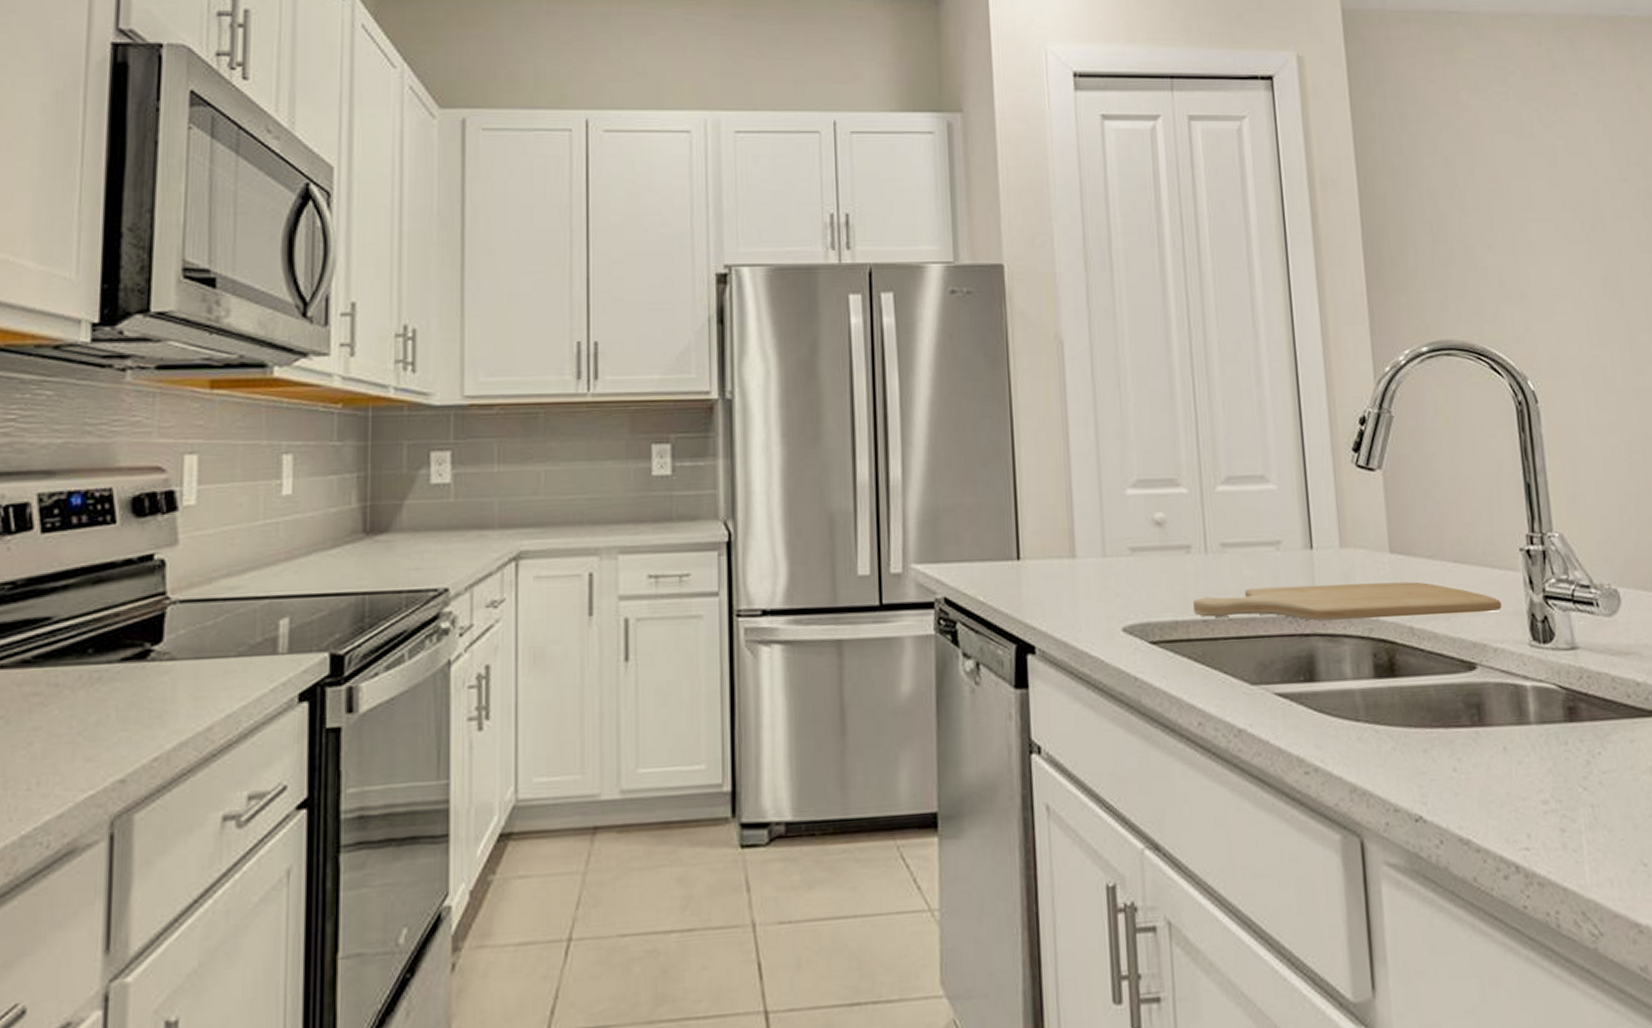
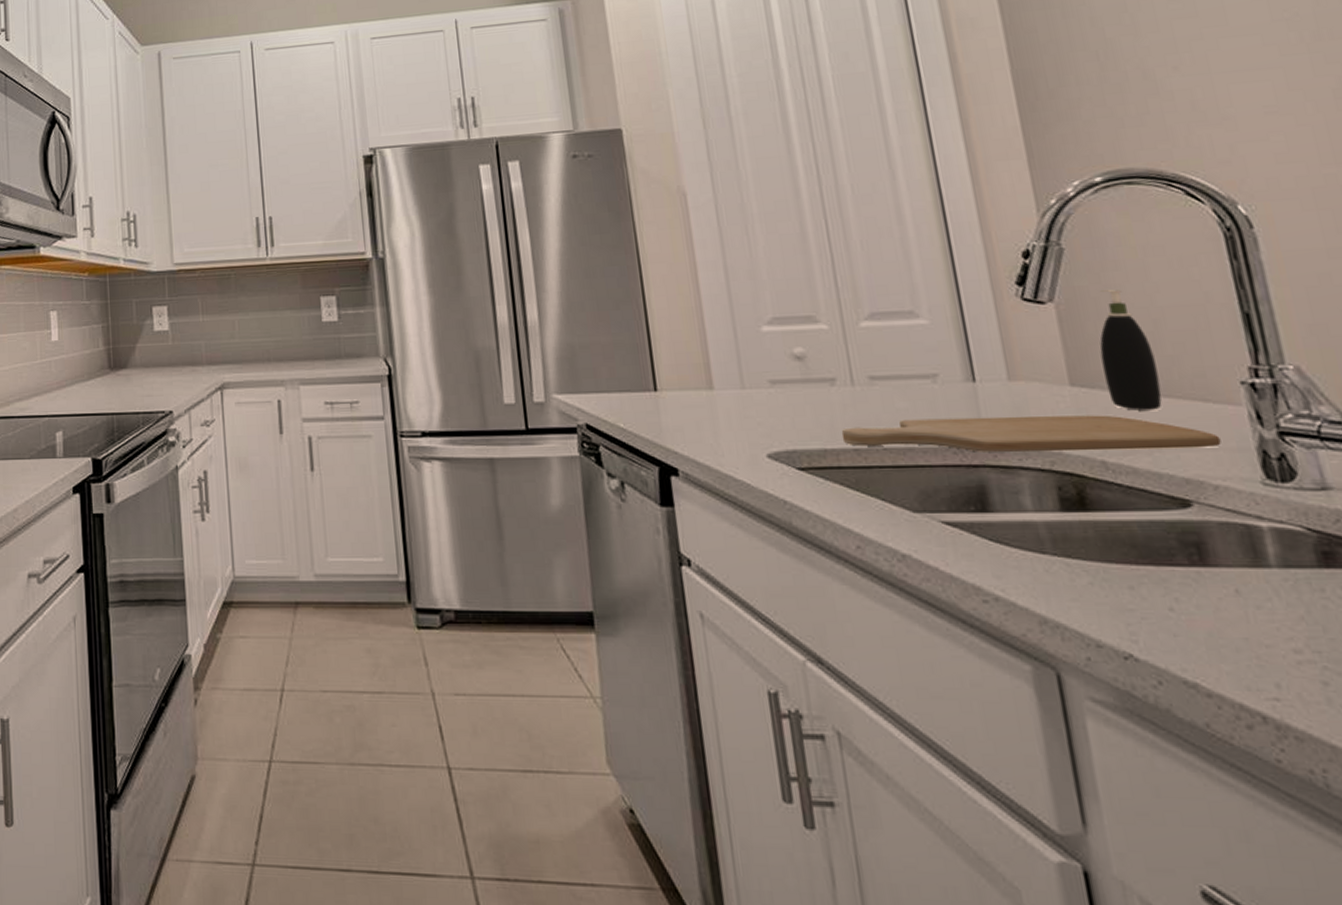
soap dispenser: none [1415,458,1460,577] -> present [1099,289,1162,411]

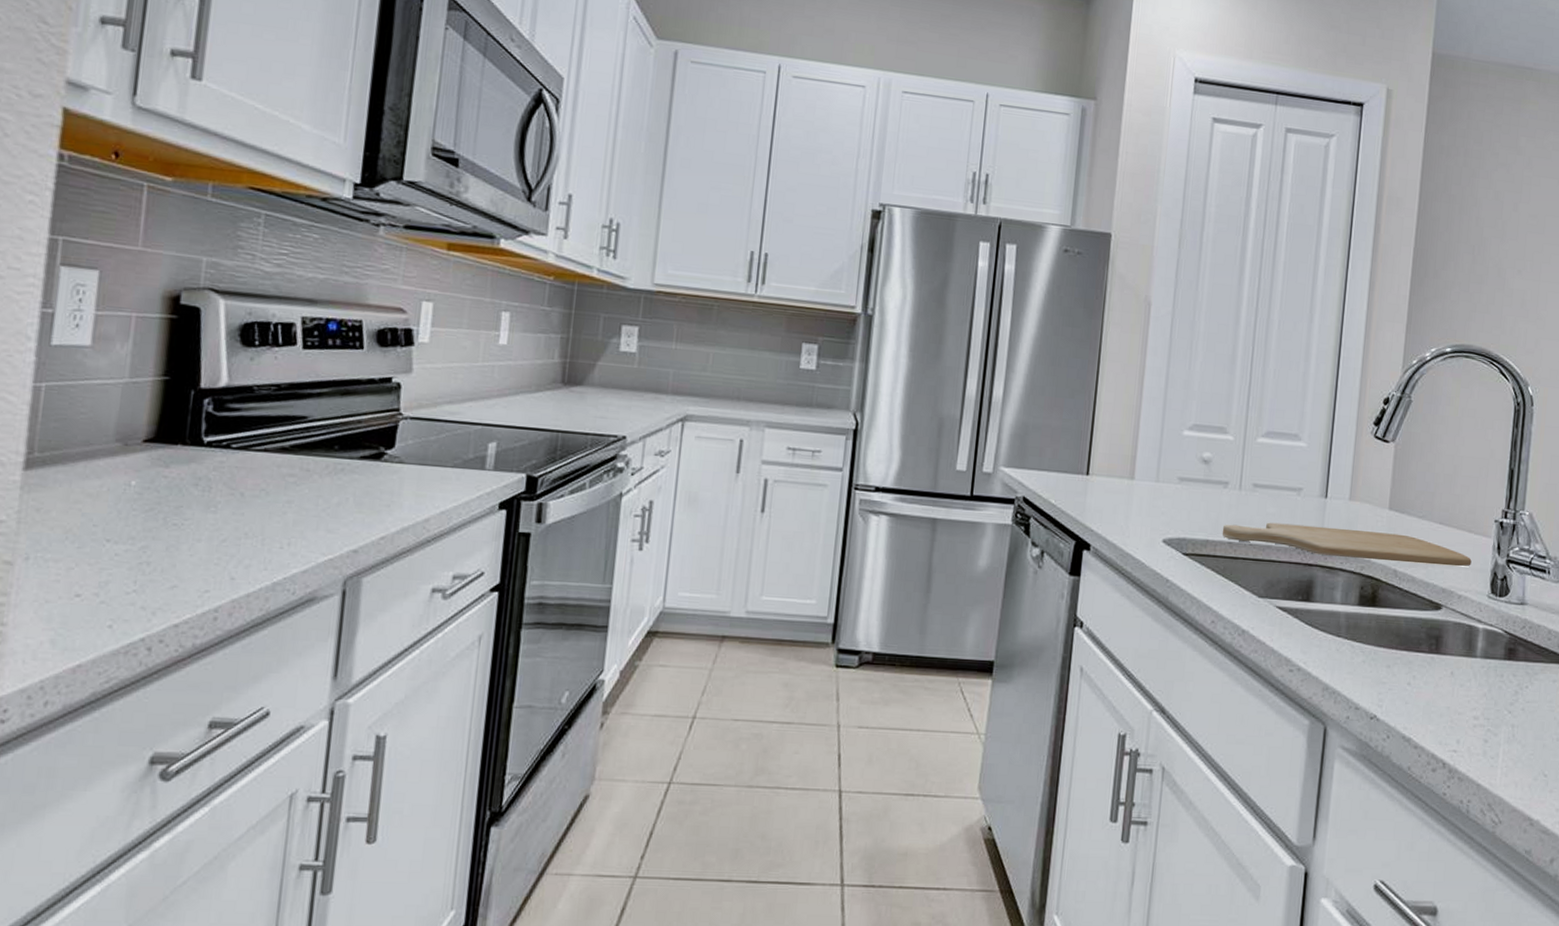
soap dispenser: present [1099,289,1162,411] -> none [1412,438,1448,535]

